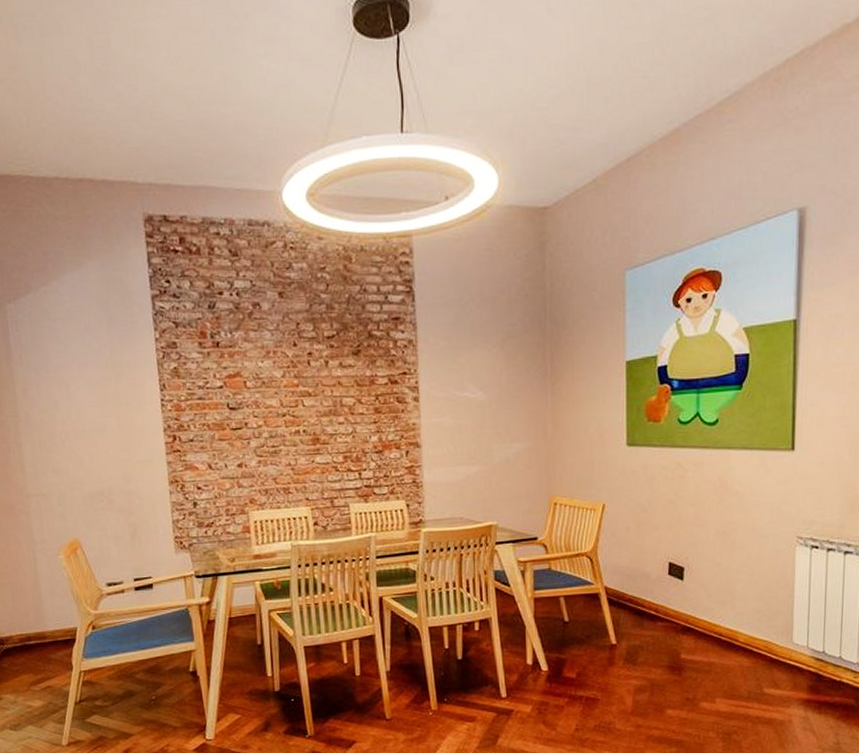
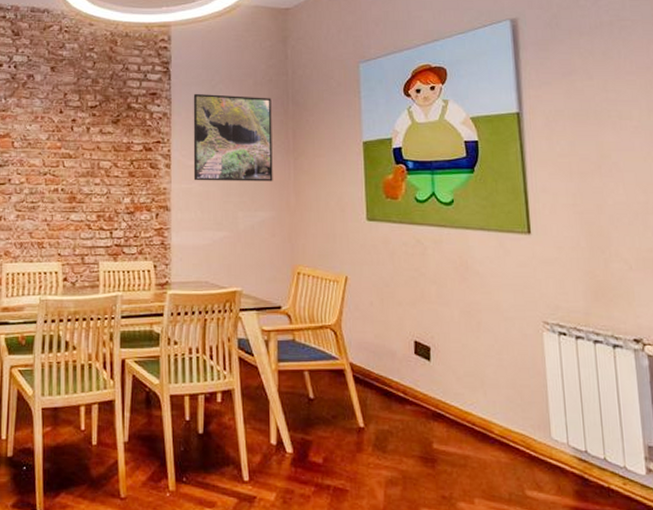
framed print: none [440,315,529,414] -> present [193,93,273,182]

